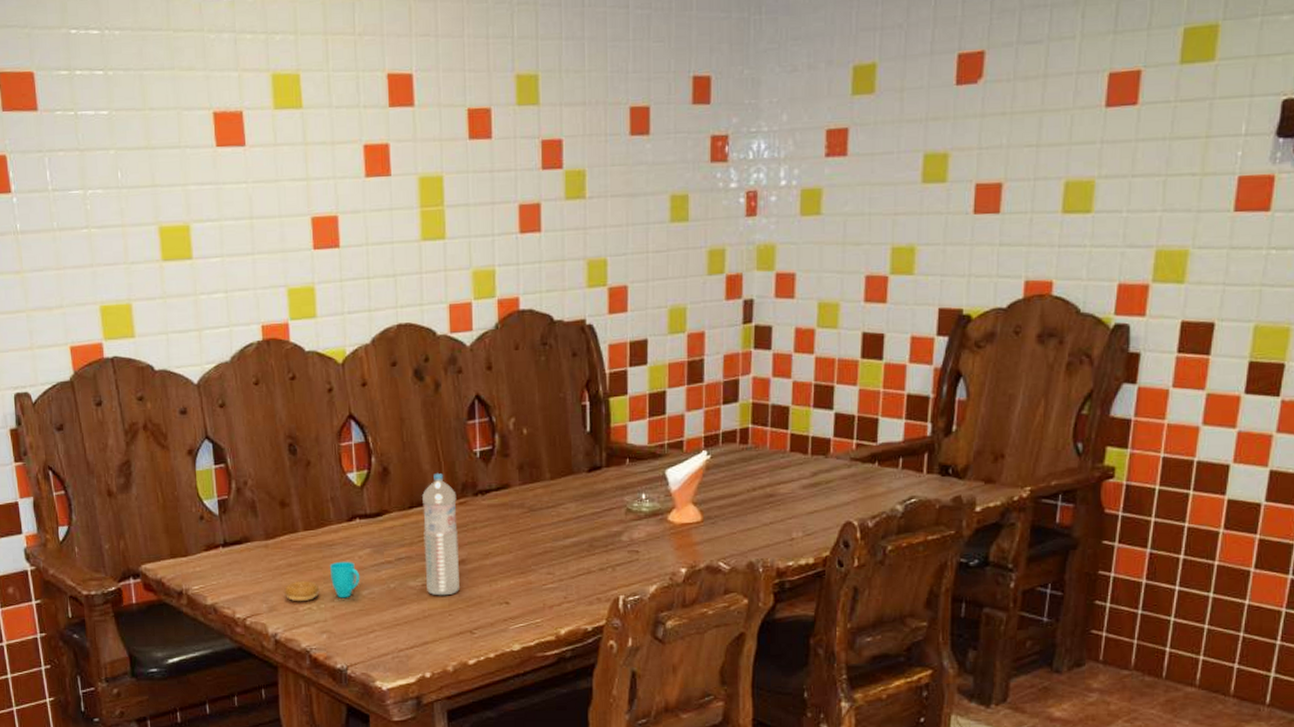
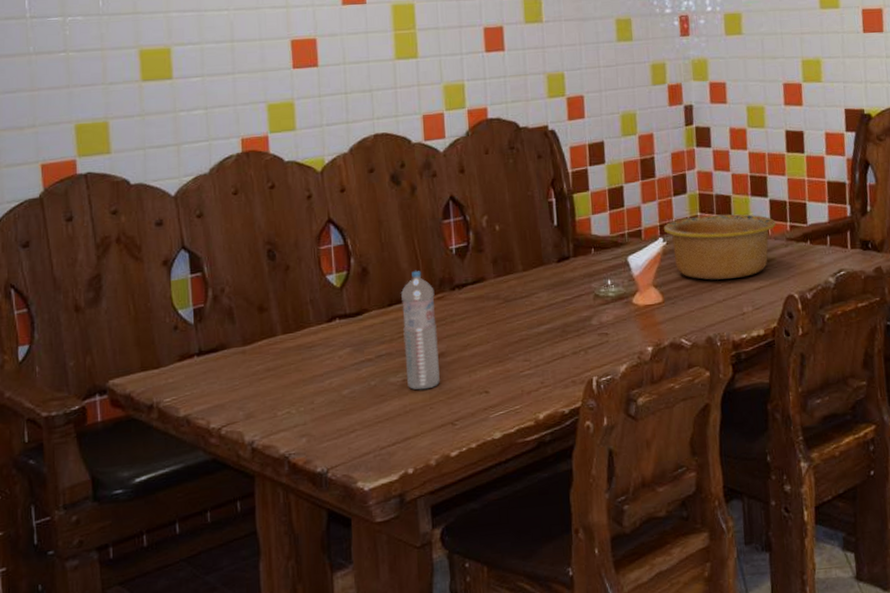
cup: present [284,561,360,602] -> none [262,361,341,407]
bowl: none [708,427,839,500] -> present [663,214,776,280]

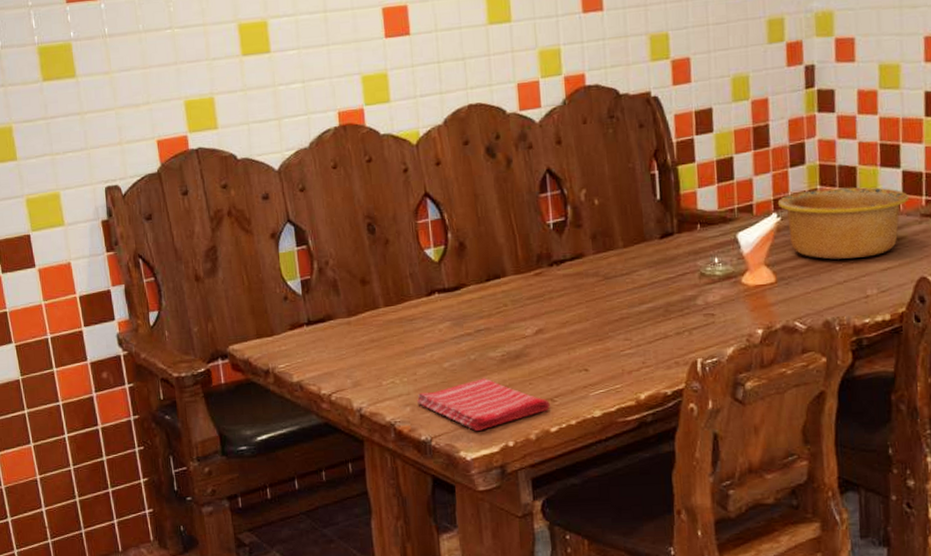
dish towel: none [313,404,451,461] -> present [416,378,550,432]
water bottle: present [401,271,440,390] -> none [499,246,539,366]

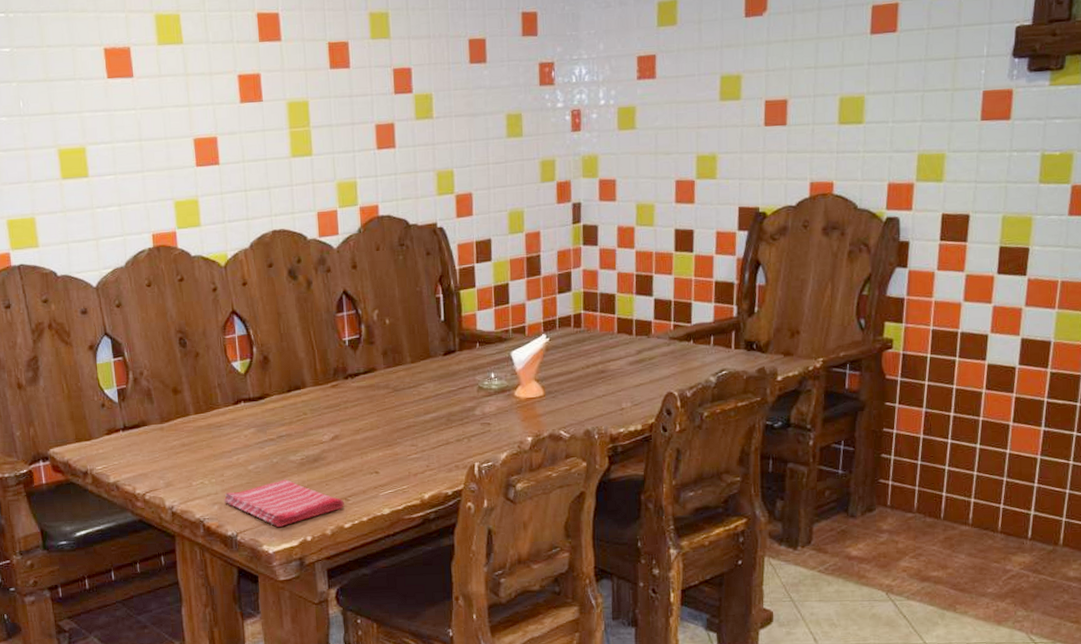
bowl: present [777,187,909,260] -> none [546,312,659,376]

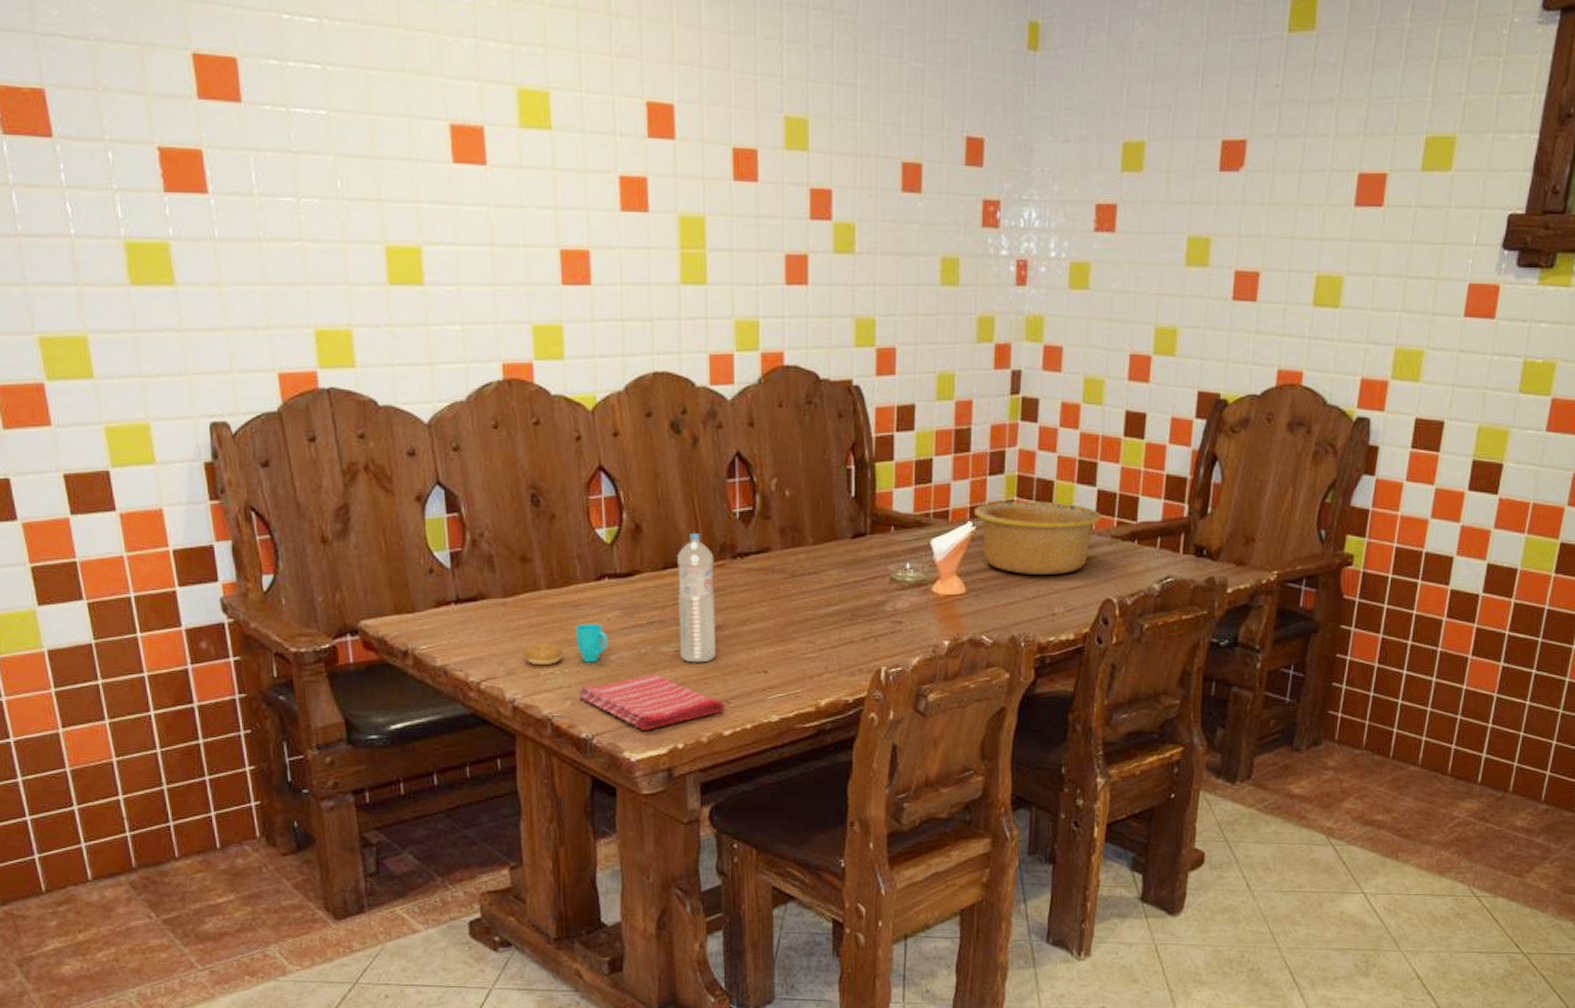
cup: none [179,440,247,478] -> present [524,623,609,666]
water bottle: none [299,360,335,468] -> present [677,533,716,663]
bowl: none [546,312,659,376] -> present [973,501,1101,574]

